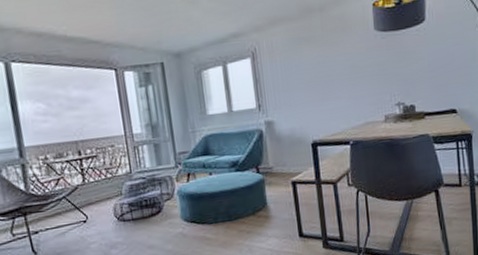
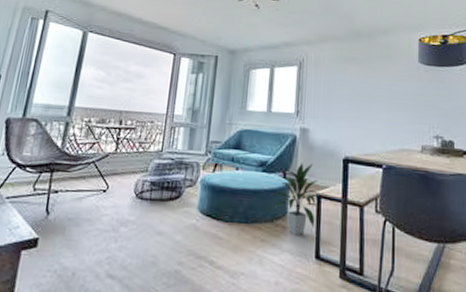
indoor plant: none [248,154,295,222] -> present [271,163,319,236]

